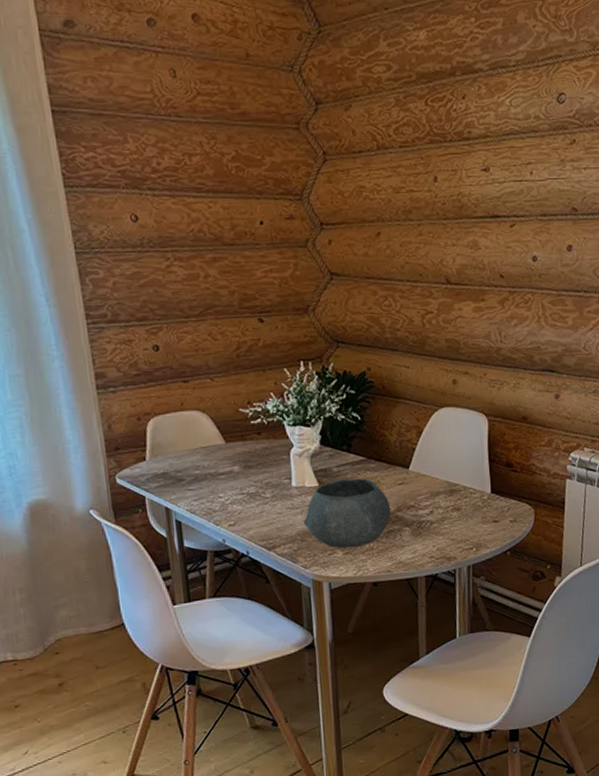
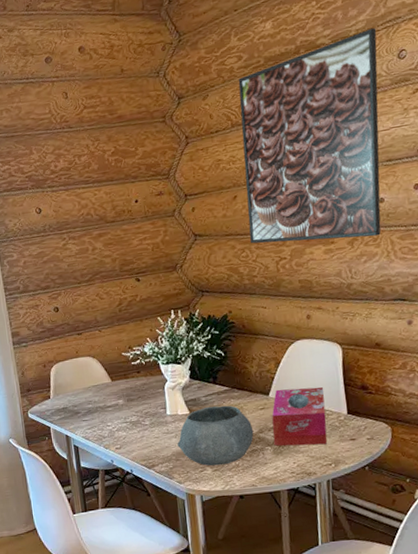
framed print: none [386,61,537,298] -> present [238,27,381,244]
tissue box: none [411,461,469,527] -> present [272,387,327,446]

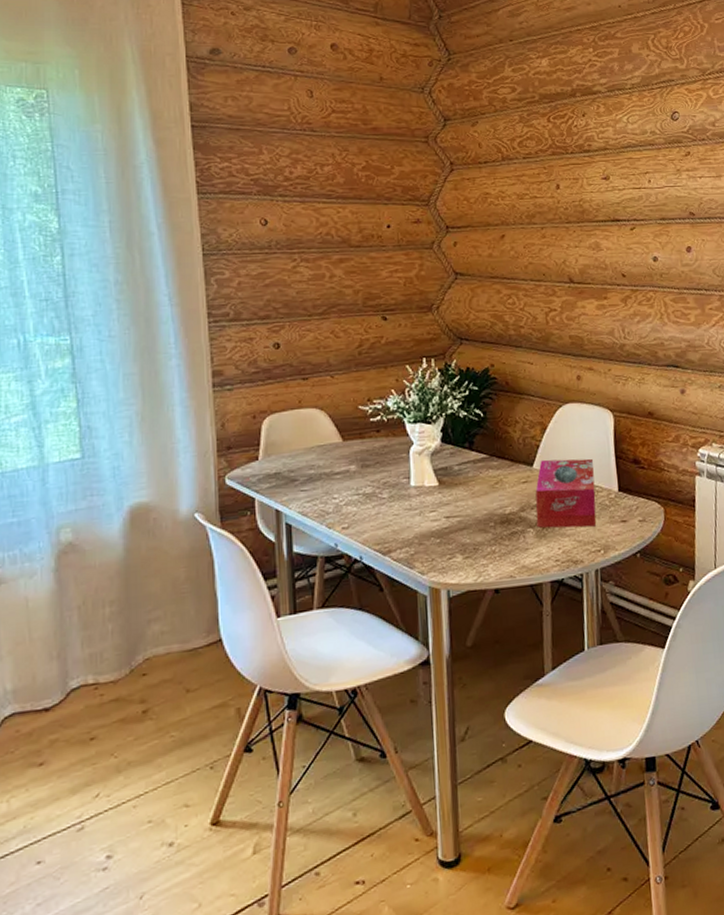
bowl: present [177,405,254,466] -> none [422,476,514,552]
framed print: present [238,27,381,244] -> none [511,85,655,296]

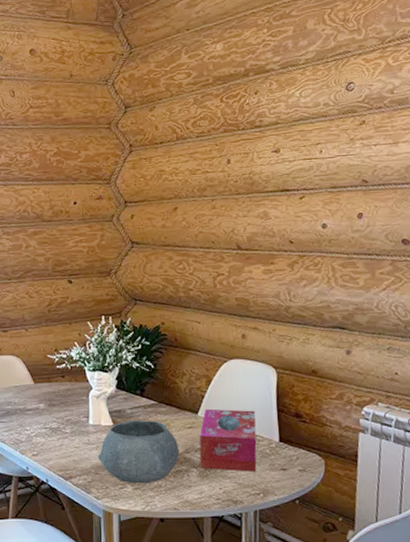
bowl: none [422,476,514,552] -> present [98,419,180,484]

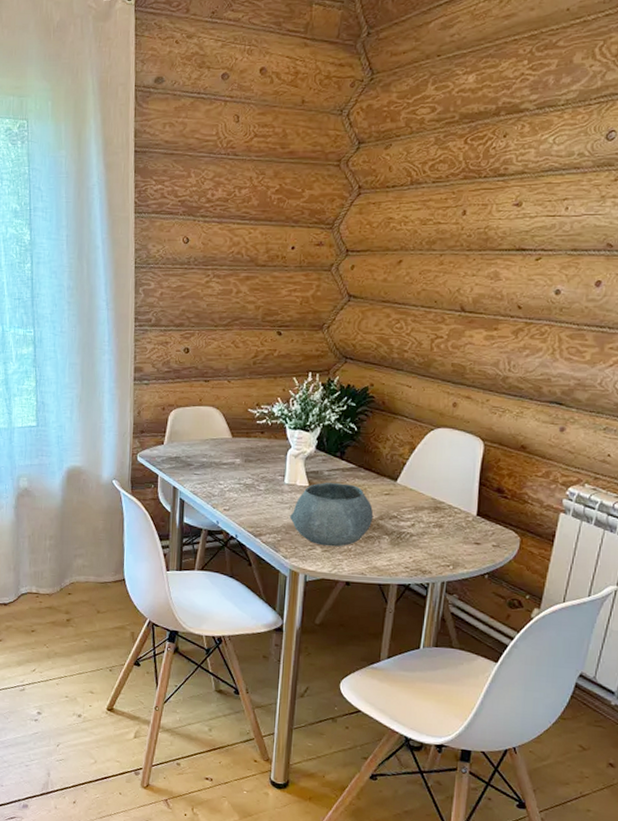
tissue box: present [199,408,257,472] -> none [392,476,457,544]

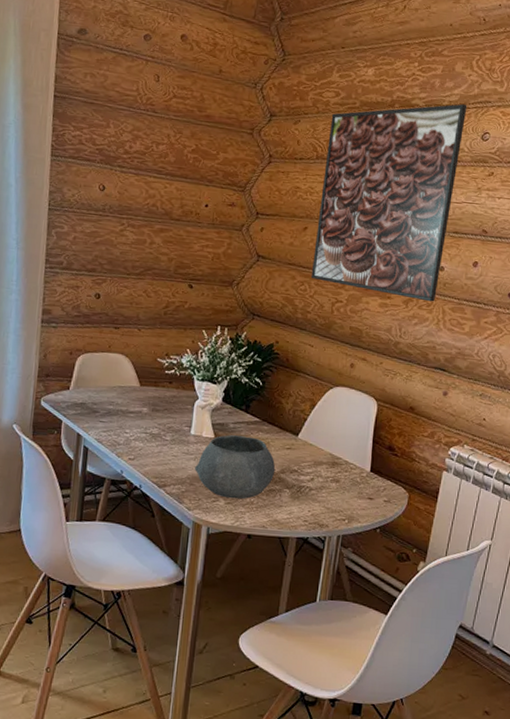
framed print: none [407,100,588,330] -> present [310,103,468,302]

